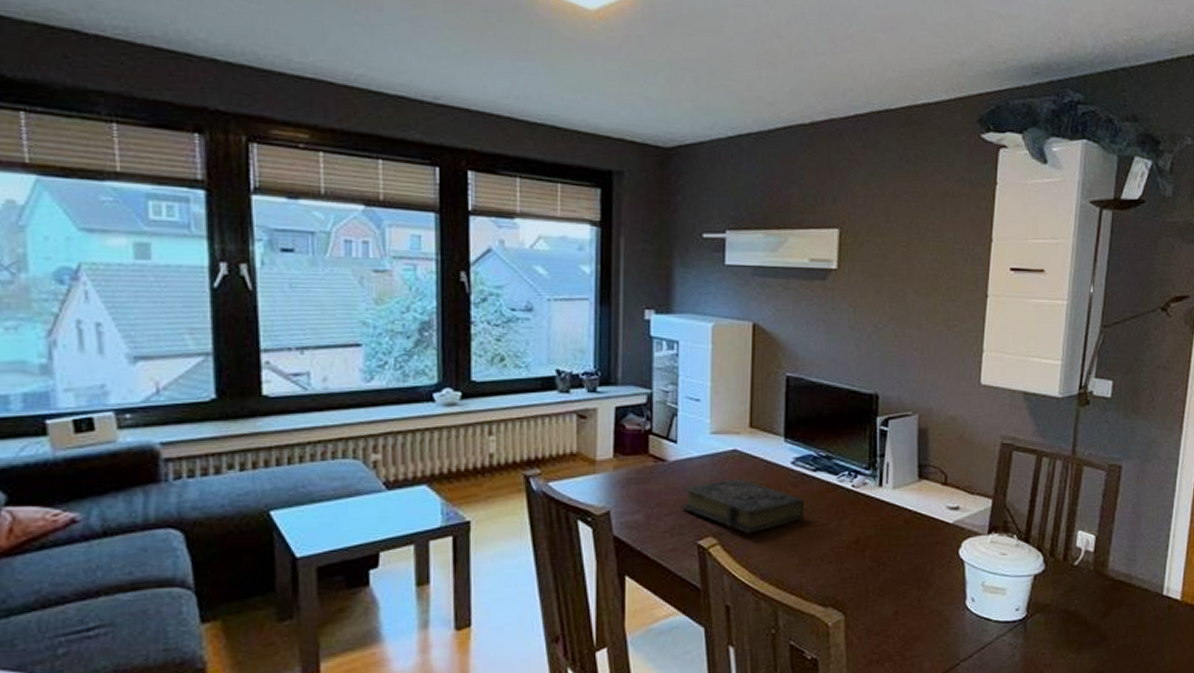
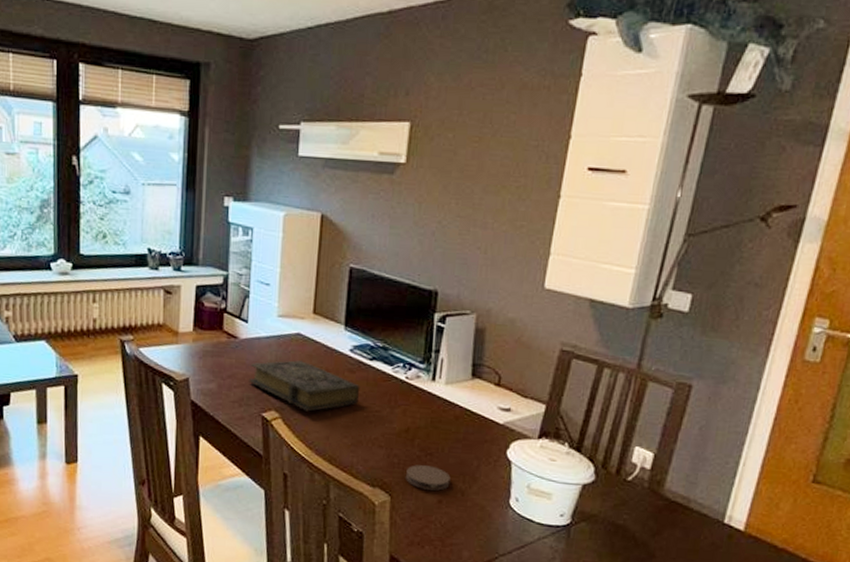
coaster: none [858,576,905,602] -> present [405,465,451,491]

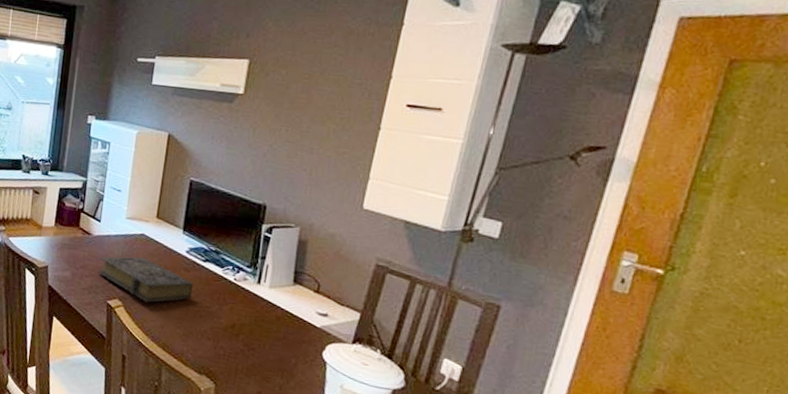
coaster: present [405,465,451,491] -> none [229,357,270,383]

